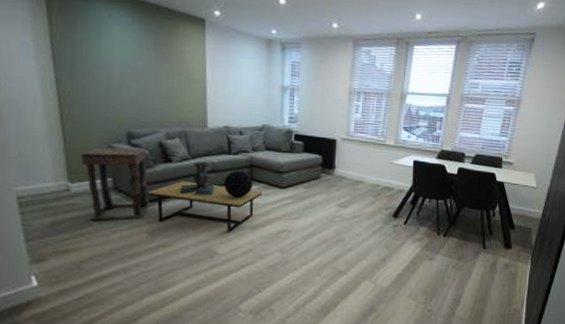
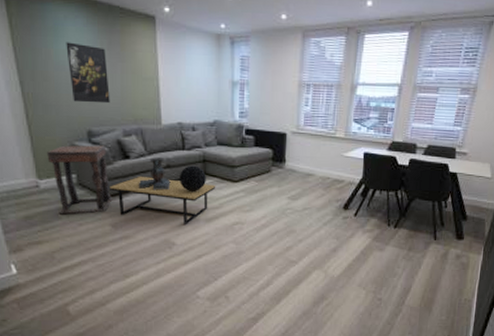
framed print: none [109,41,154,105] -> present [66,42,110,104]

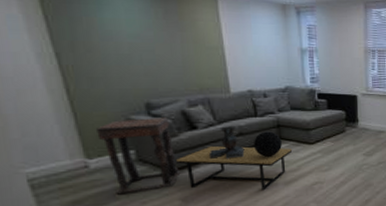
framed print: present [66,42,110,104] -> none [112,11,170,74]

